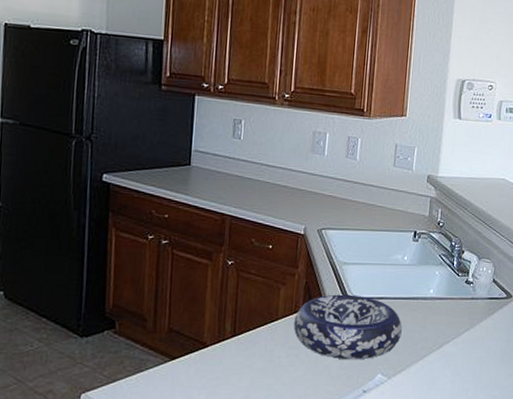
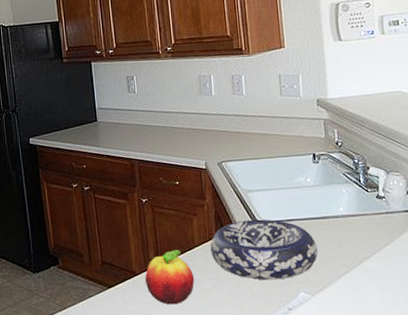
fruit: none [216,321,272,382] -> present [145,250,195,305]

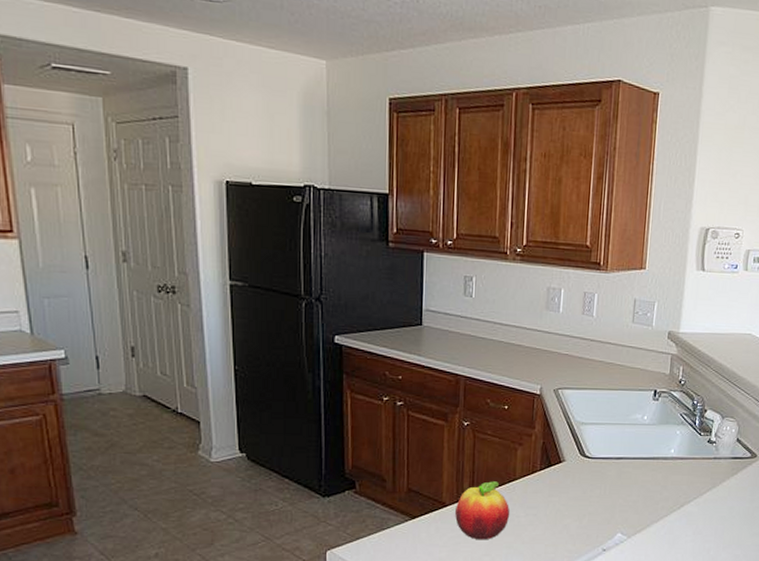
decorative bowl: present [210,219,318,280] -> none [532,454,642,519]

